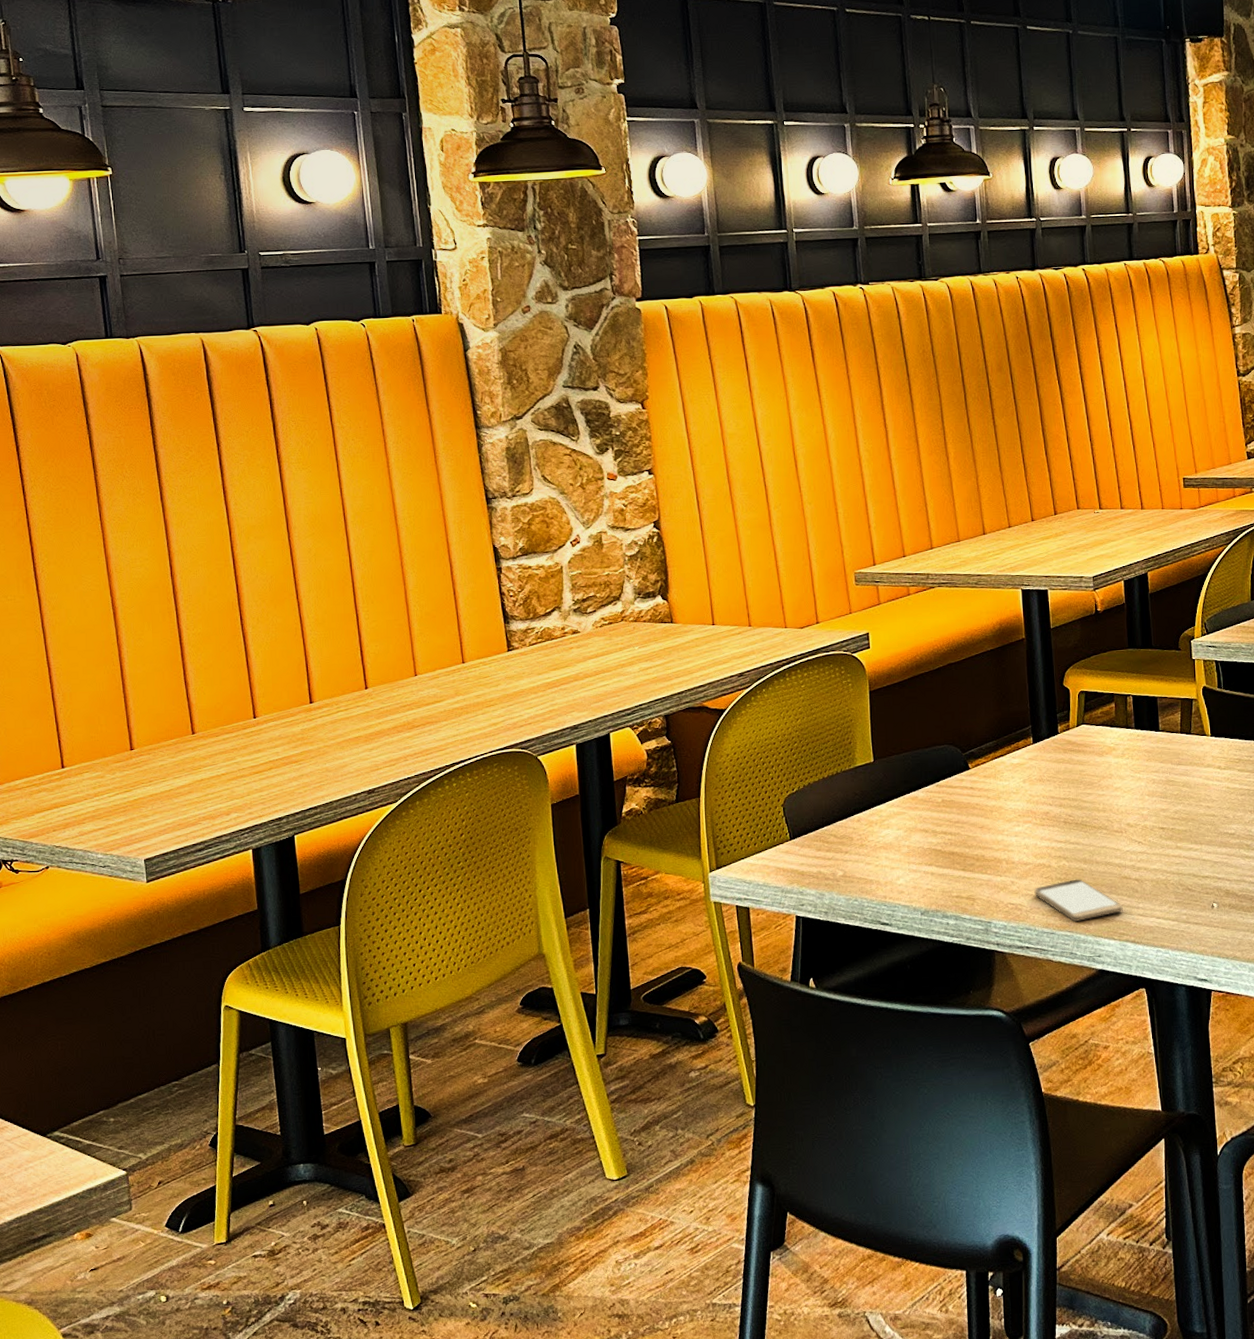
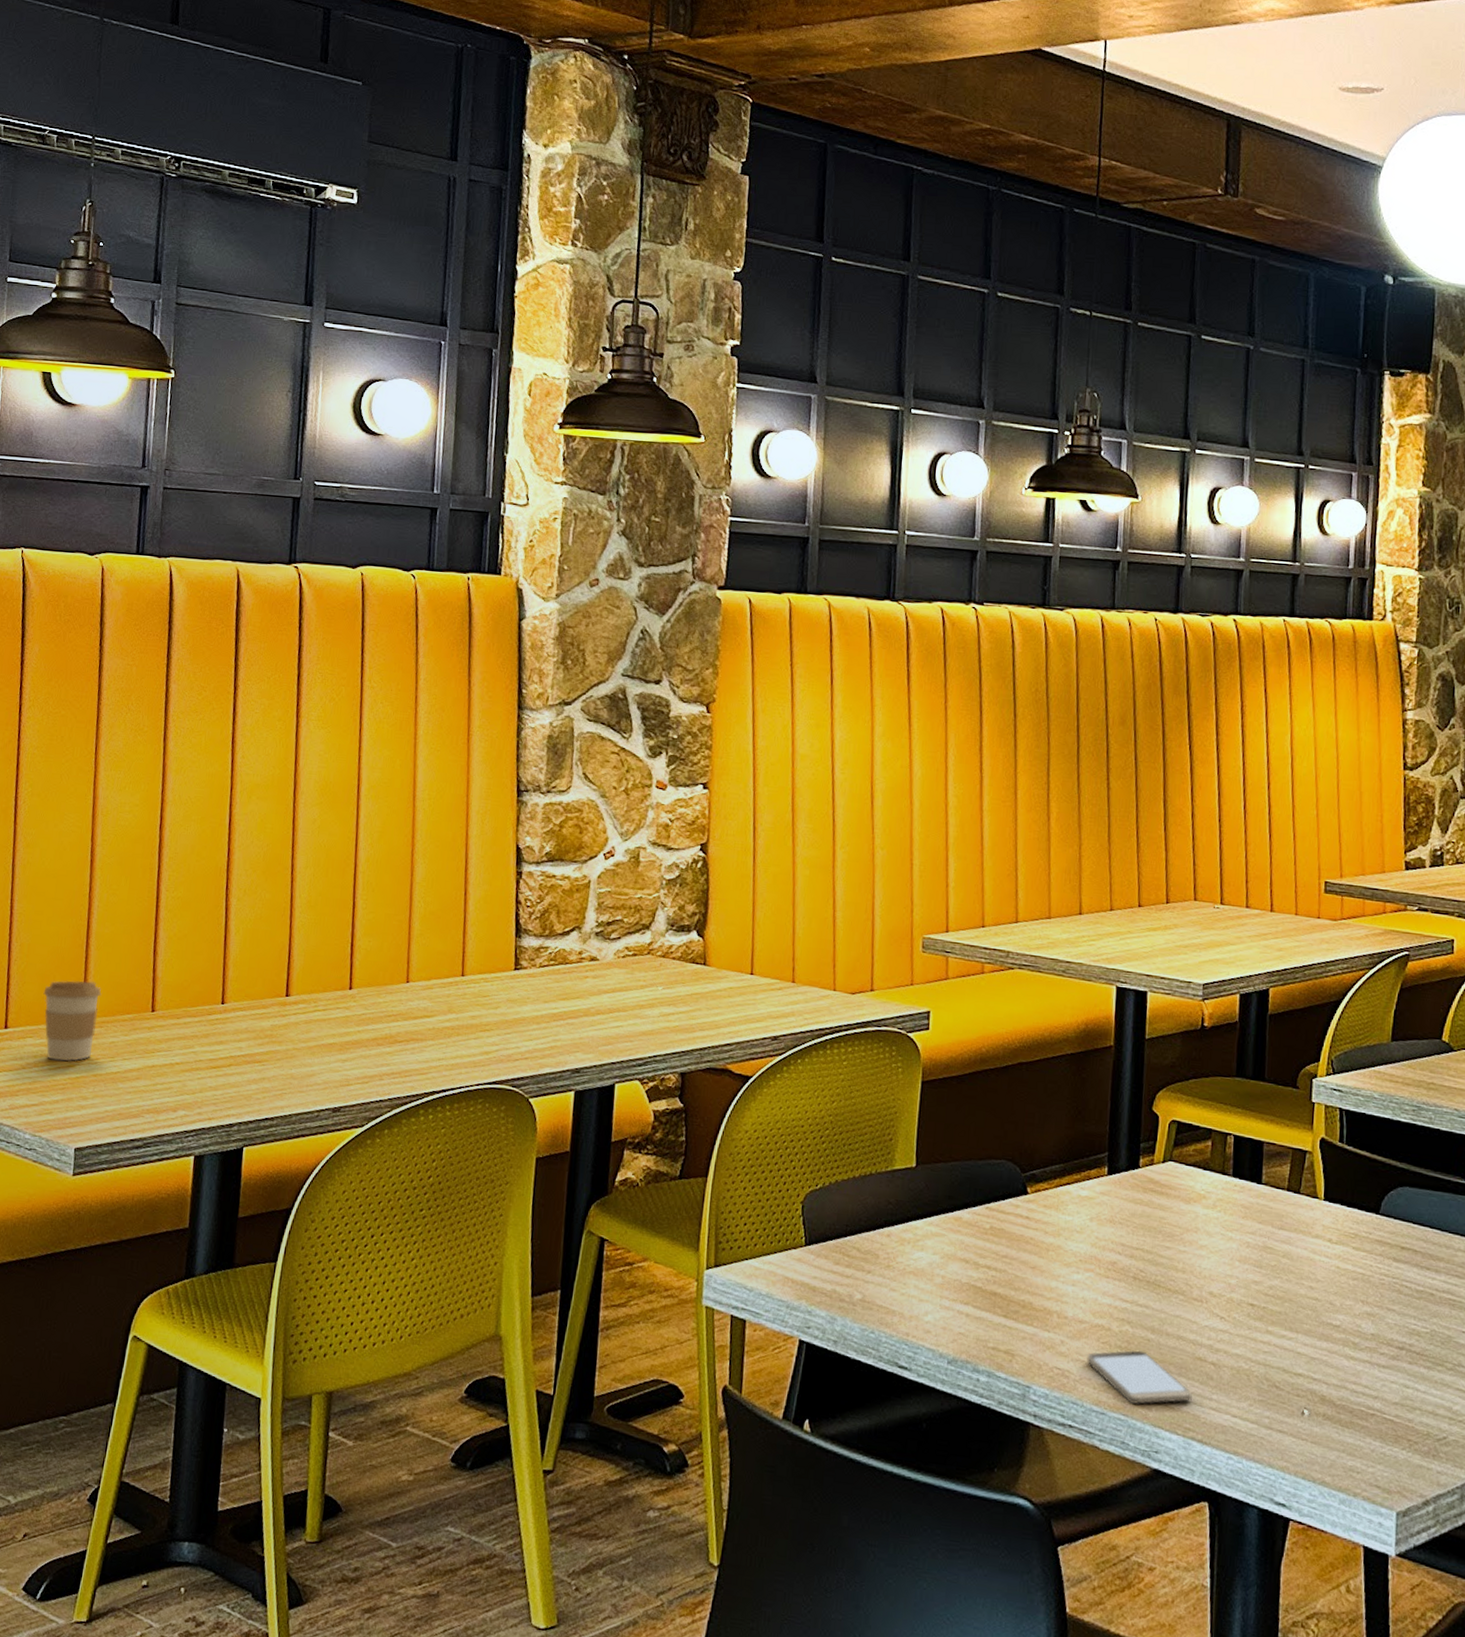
coffee cup: none [91,716,144,789] -> present [43,980,102,1062]

